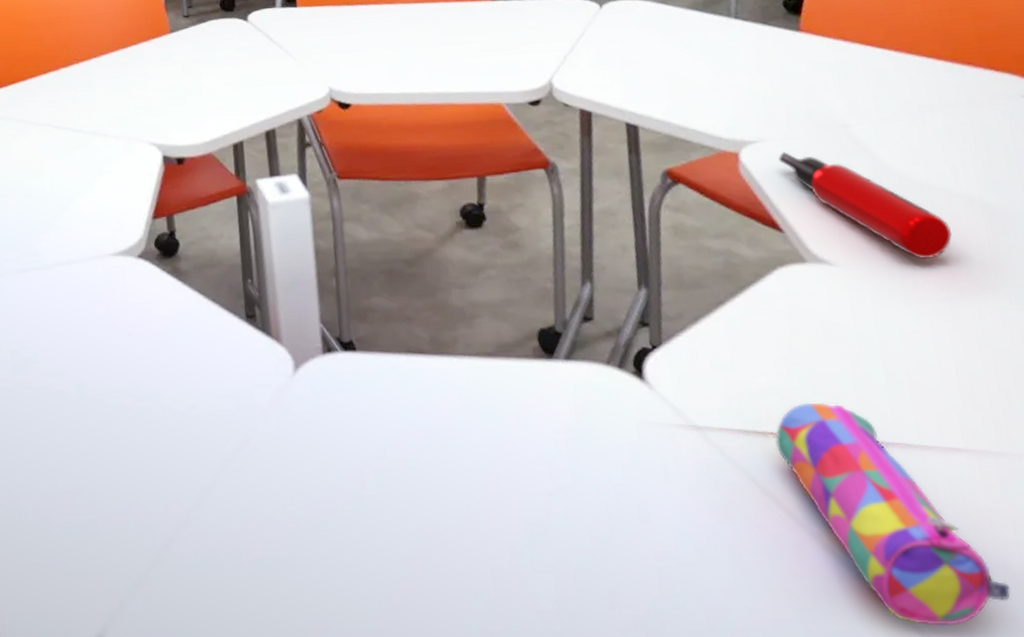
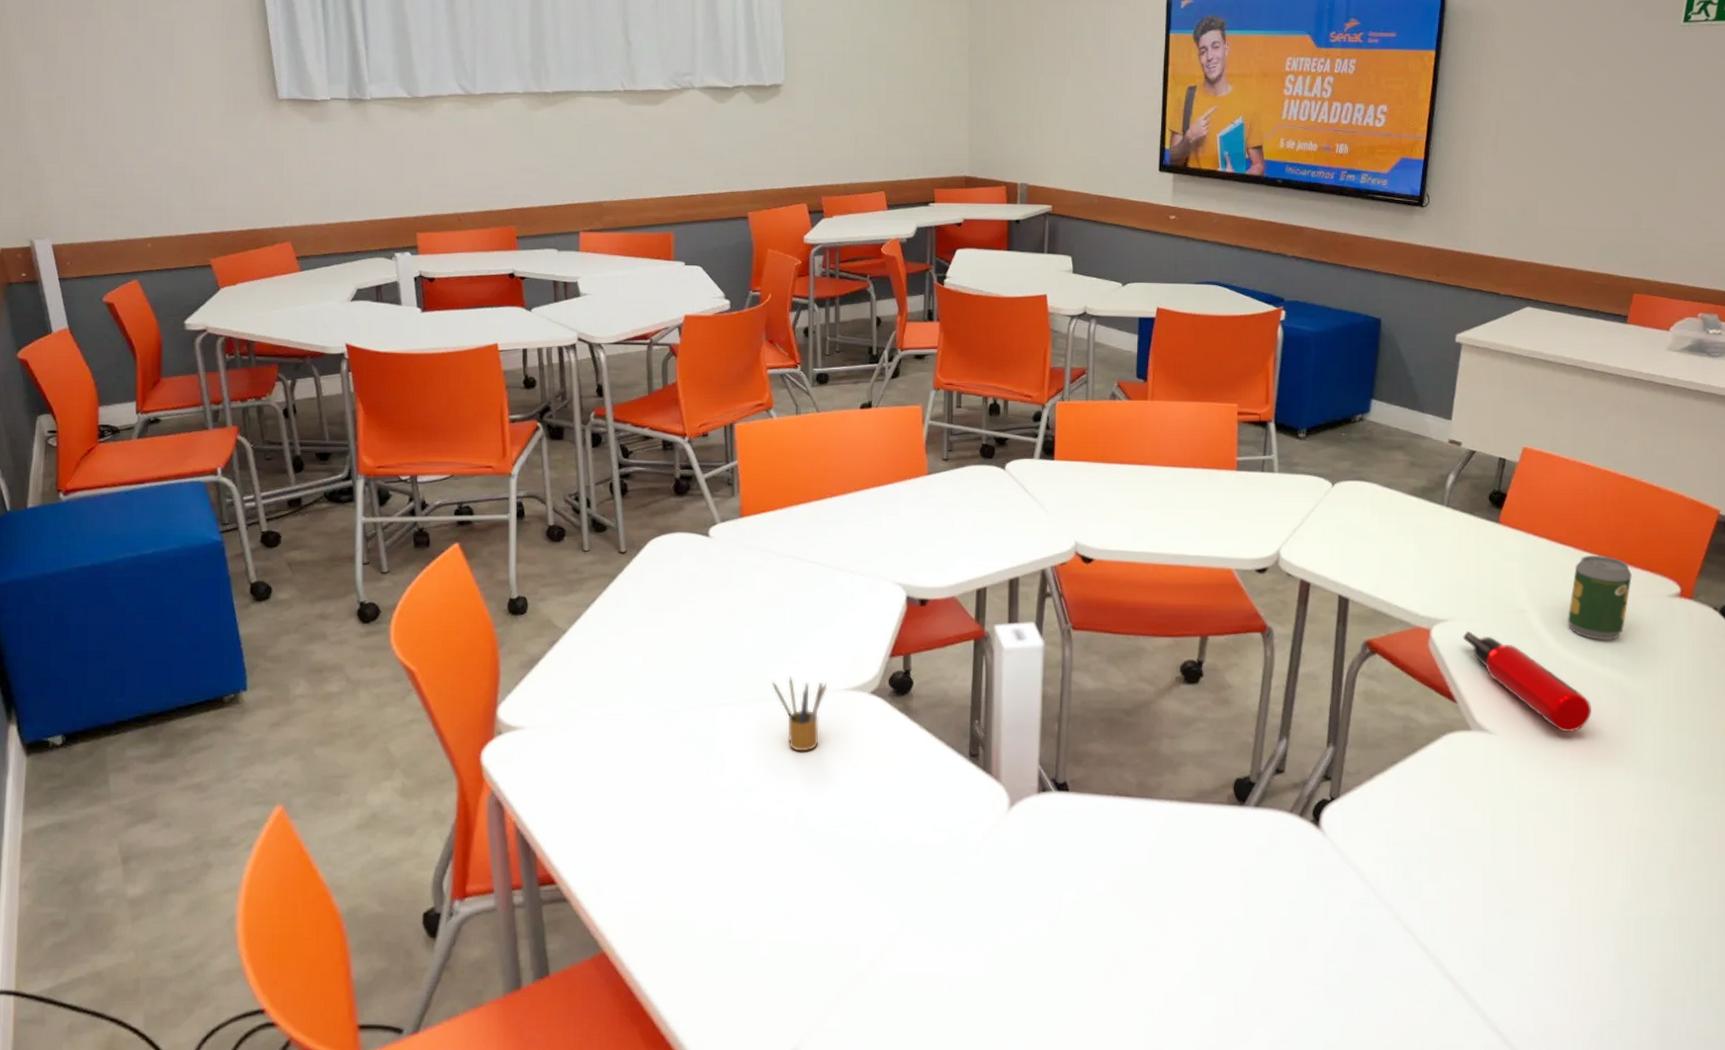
pencil box: none [38,244,94,321] -> present [771,676,828,752]
pencil case: present [775,402,1011,626] -> none [1420,852,1585,1041]
soda can: none [900,57,975,152] -> present [1567,556,1633,641]

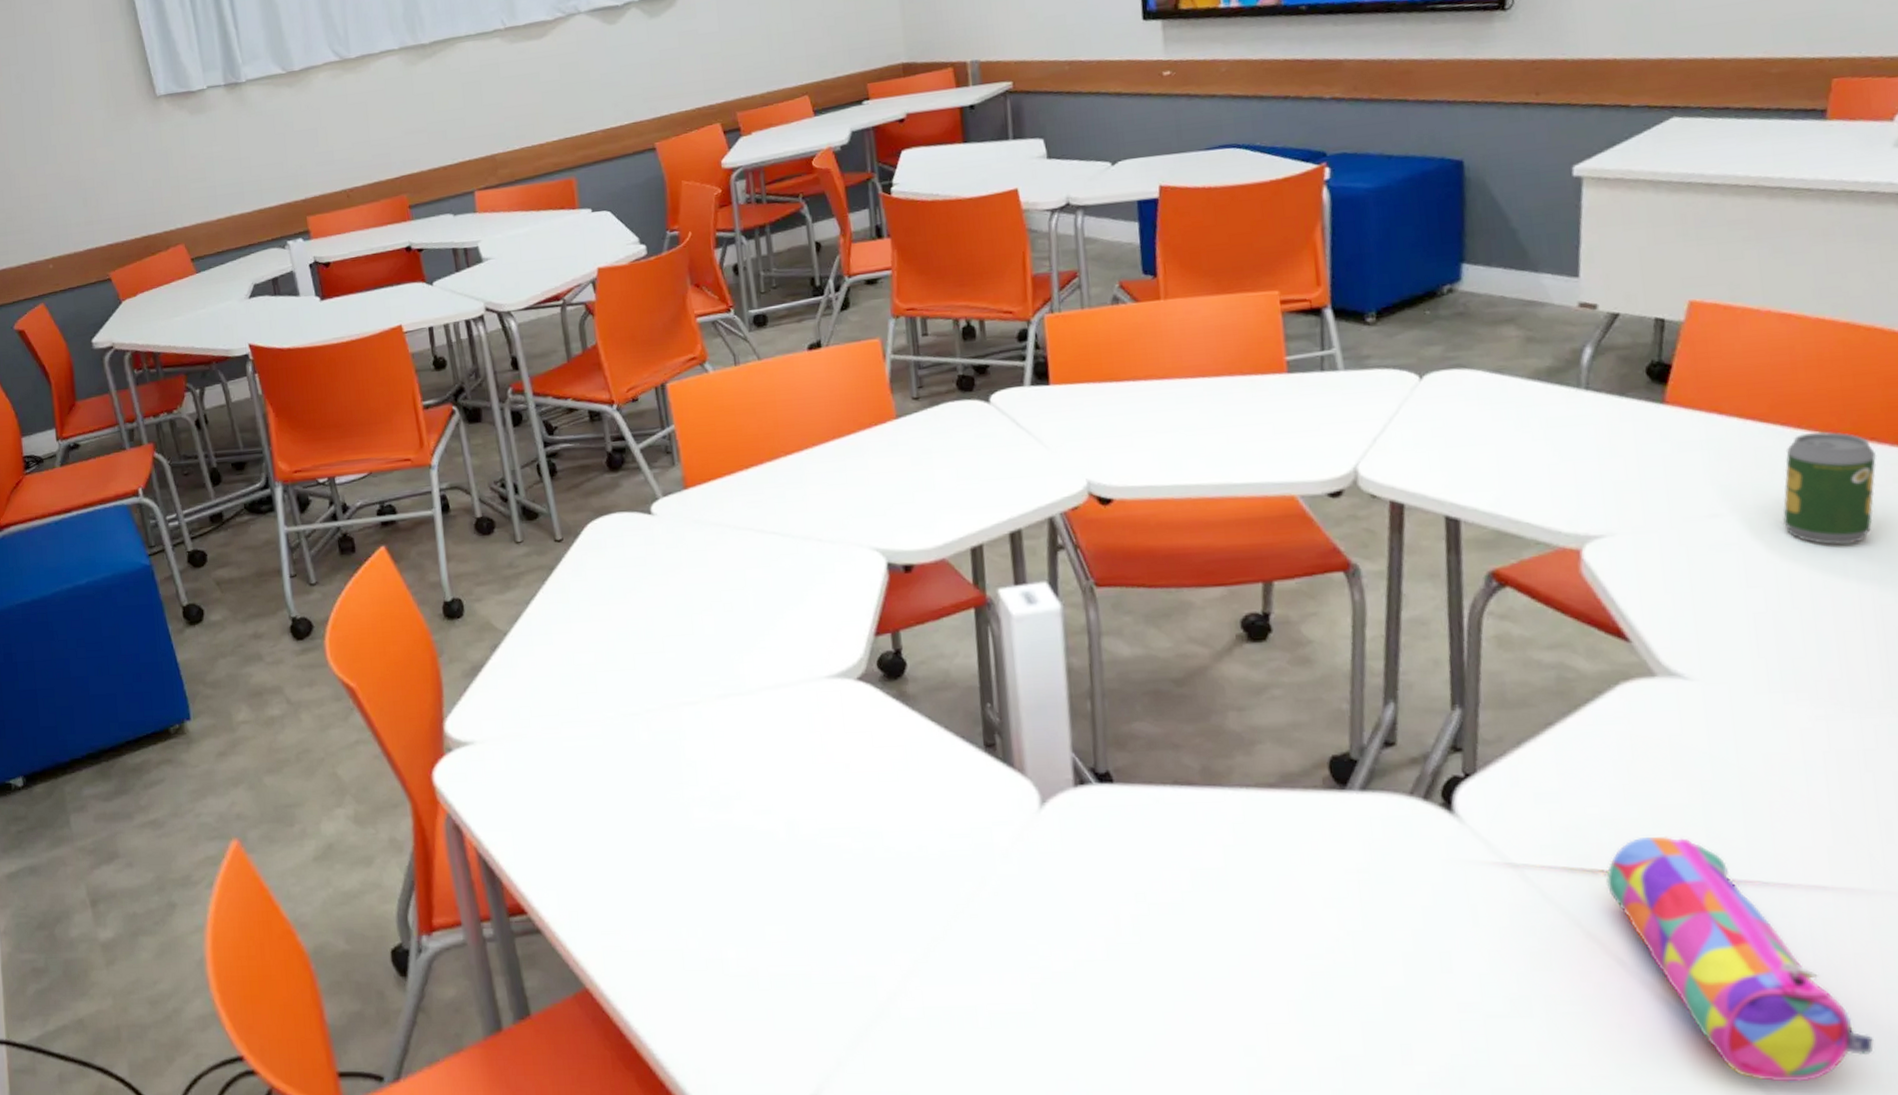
pencil box: present [771,676,828,752] -> none [740,665,806,752]
pencil case: none [1420,852,1585,1041] -> present [1605,835,1874,1082]
water bottle: present [1463,631,1591,732] -> none [1629,548,1835,670]

